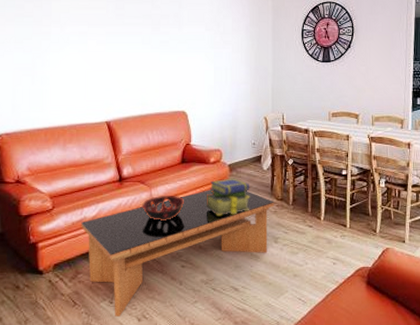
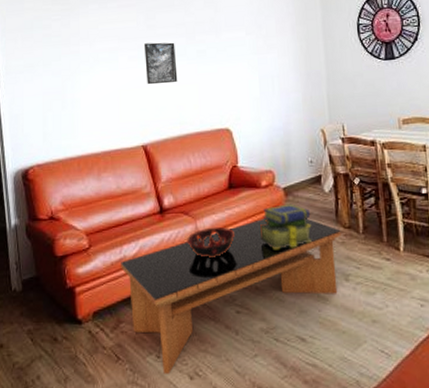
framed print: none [112,30,142,68] -> present [144,42,178,85]

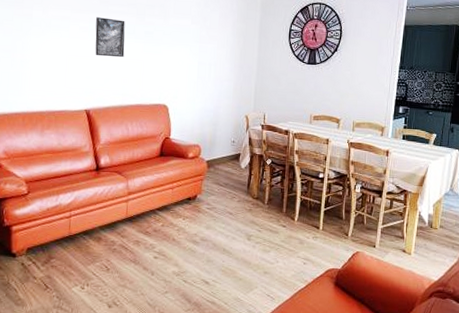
coffee table: present [121,217,341,374] -> none [56,183,250,302]
decorative bowl: present [187,226,236,258] -> none [118,187,161,212]
stack of books: present [259,203,312,249] -> none [181,174,227,210]

